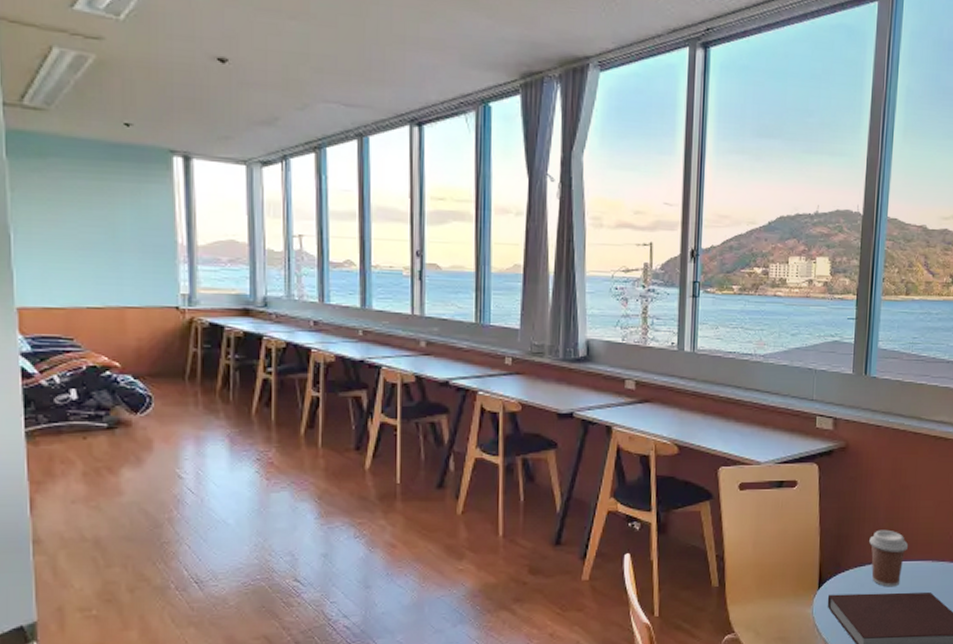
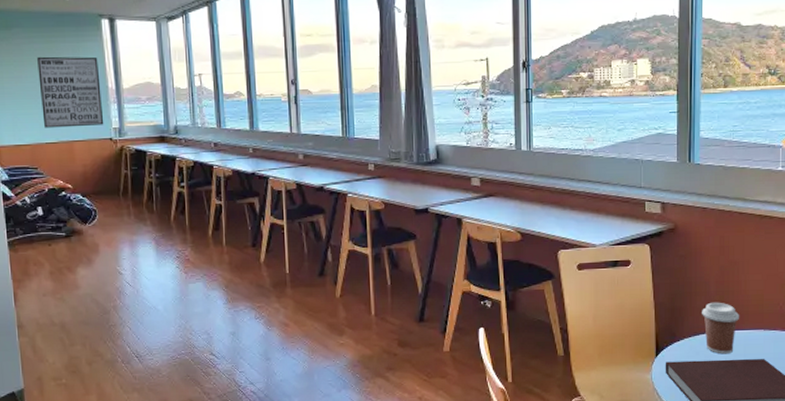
wall art: none [81,196,169,290] -> present [37,56,104,128]

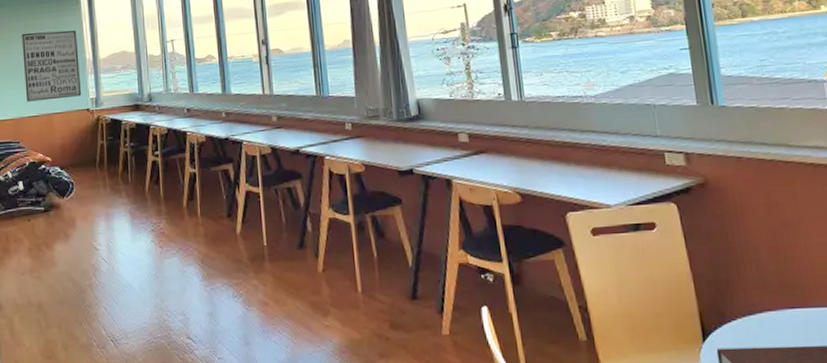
coffee cup: present [702,302,739,354] -> none [754,272,806,339]

